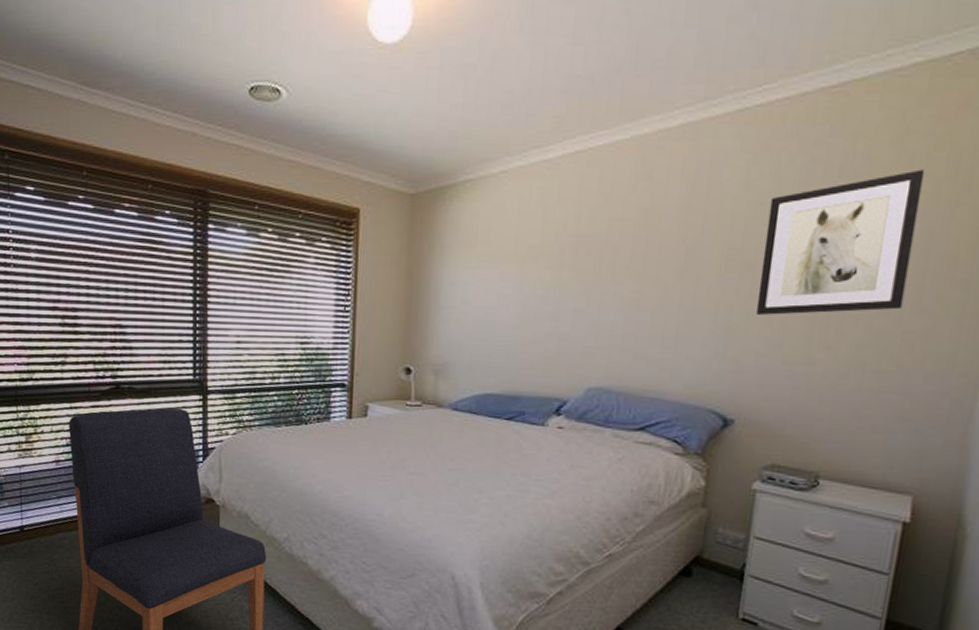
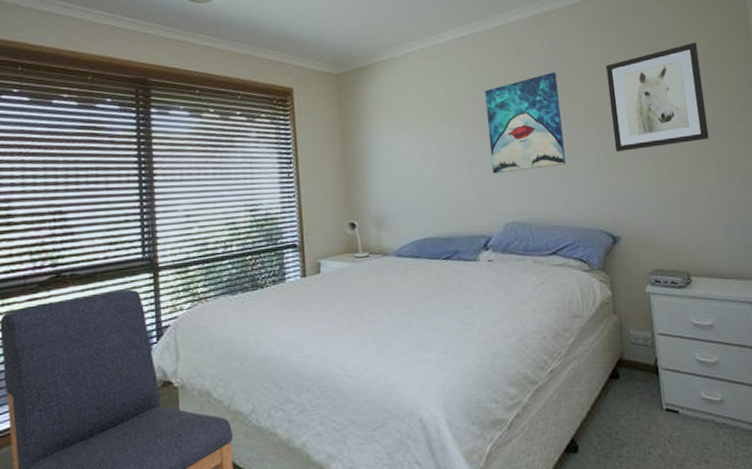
wall art: none [583,204,696,329] -> present [484,72,566,174]

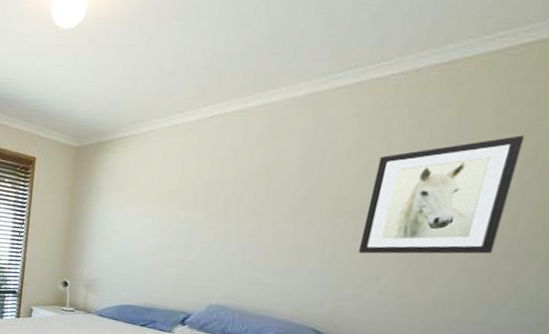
wall art: present [484,72,566,174] -> none [208,160,313,259]

